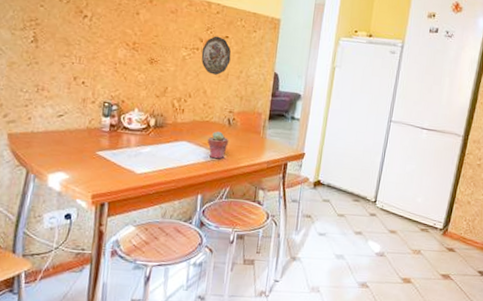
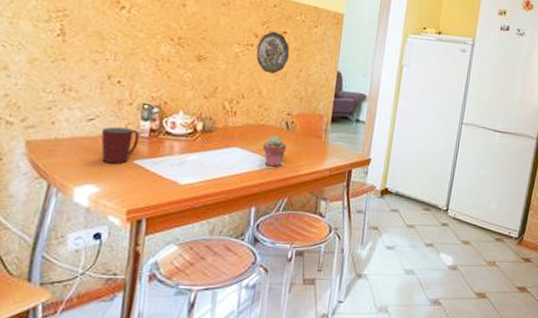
mug: none [69,122,102,155] -> present [101,126,140,164]

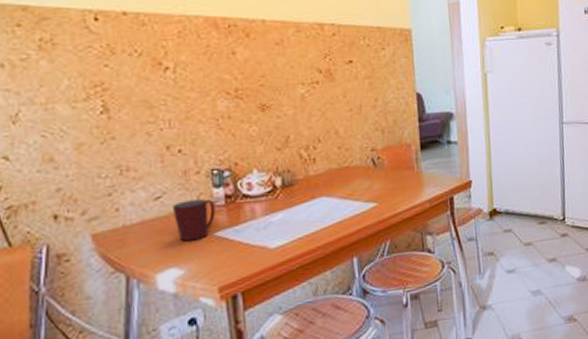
decorative plate: present [256,31,290,74] -> none [323,62,361,110]
potted succulent: present [263,135,287,167] -> none [352,175,379,211]

